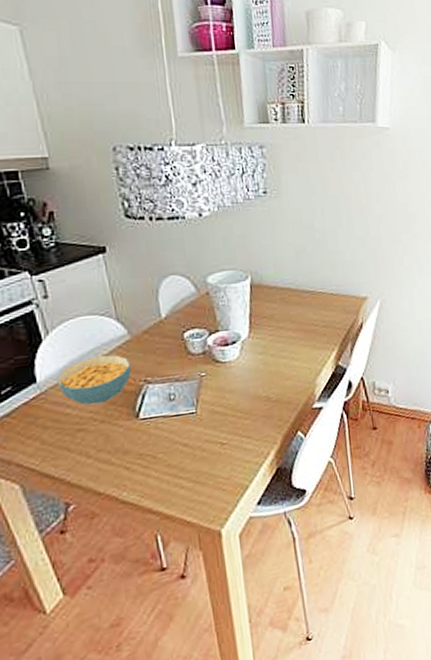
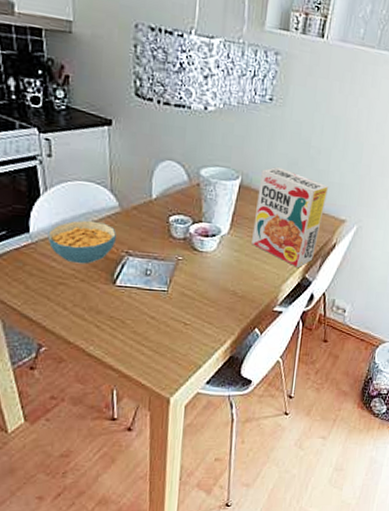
cereal box: none [270,257,343,357] -> present [252,166,329,267]

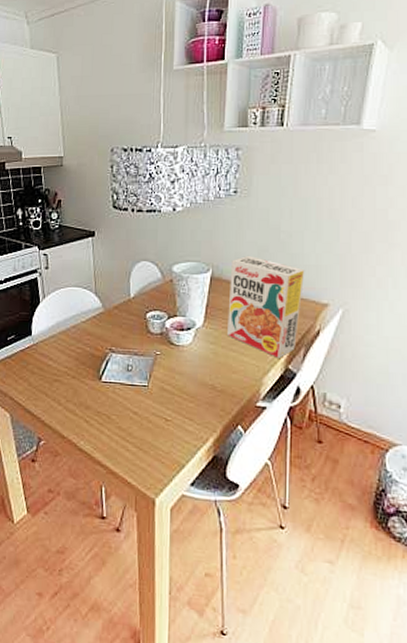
cereal bowl: present [48,220,116,264] -> none [46,321,101,362]

